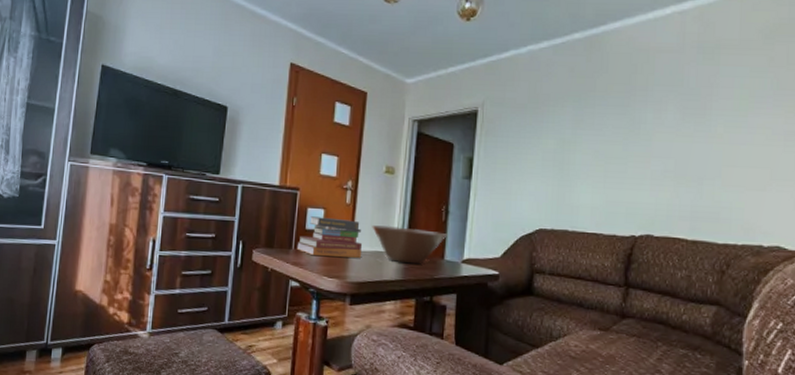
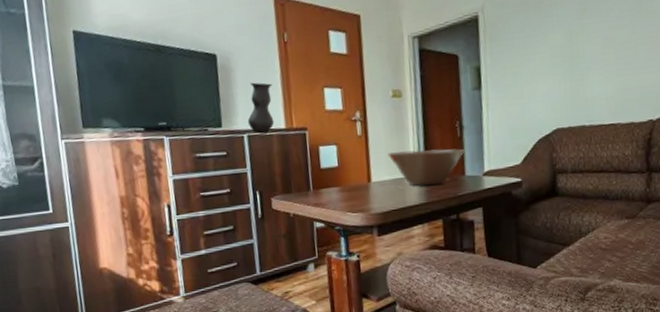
vase: none [244,137,274,187] -> present [247,82,275,134]
books: present [296,216,363,258] -> none [314,151,381,194]

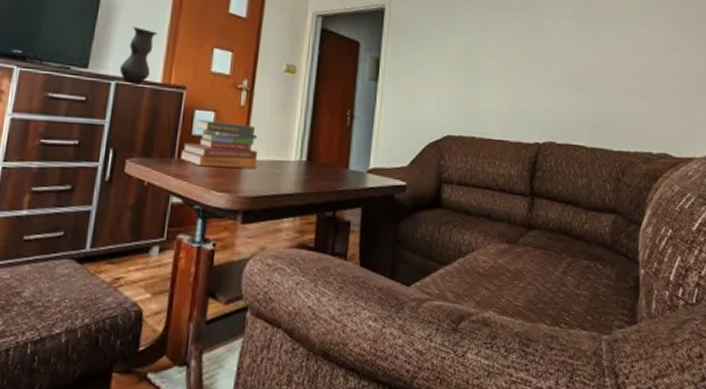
books: none [314,151,381,194] -> present [180,120,258,168]
bowl: present [387,148,465,186] -> none [269,131,352,175]

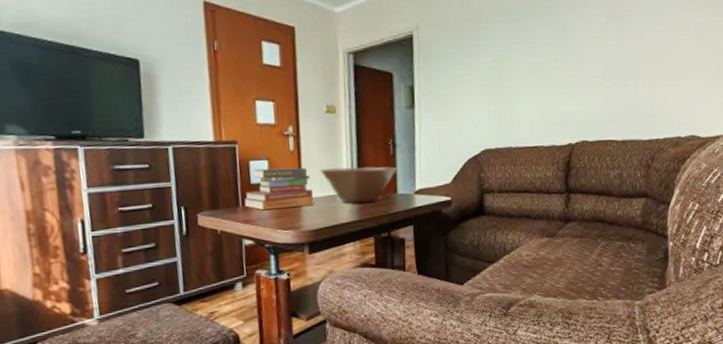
vase: present [119,26,158,85] -> none [172,91,202,146]
bowl: none [269,131,352,175] -> present [320,166,397,203]

